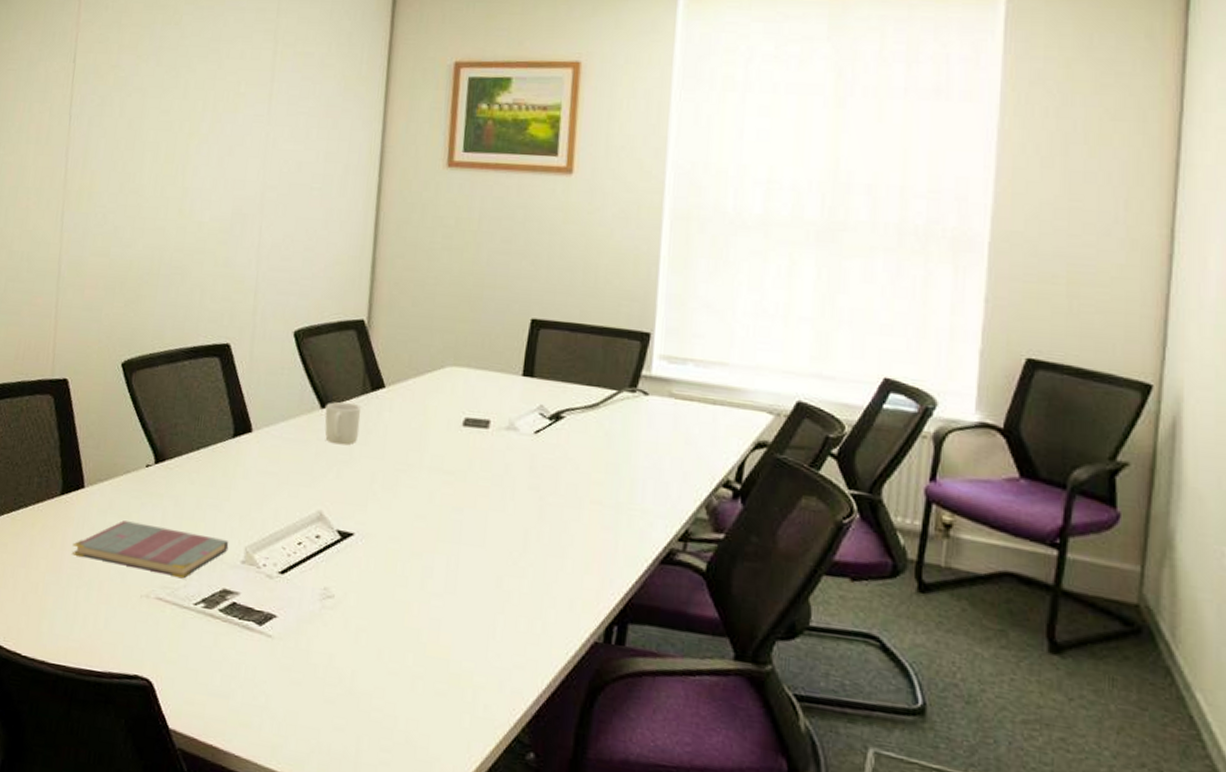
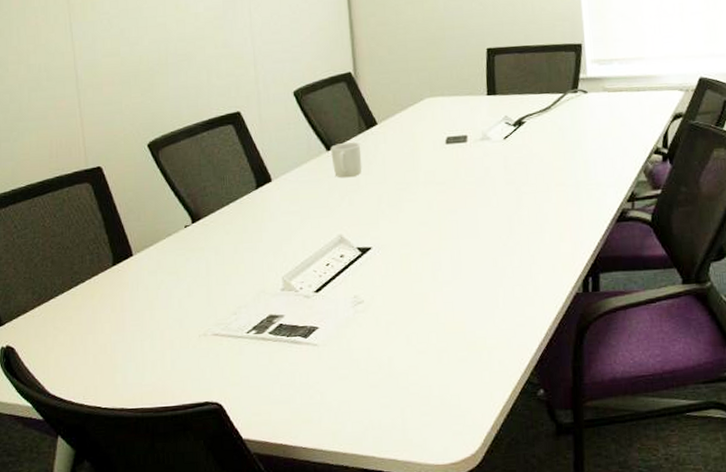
binder: present [72,520,229,578] -> none [131,274,268,314]

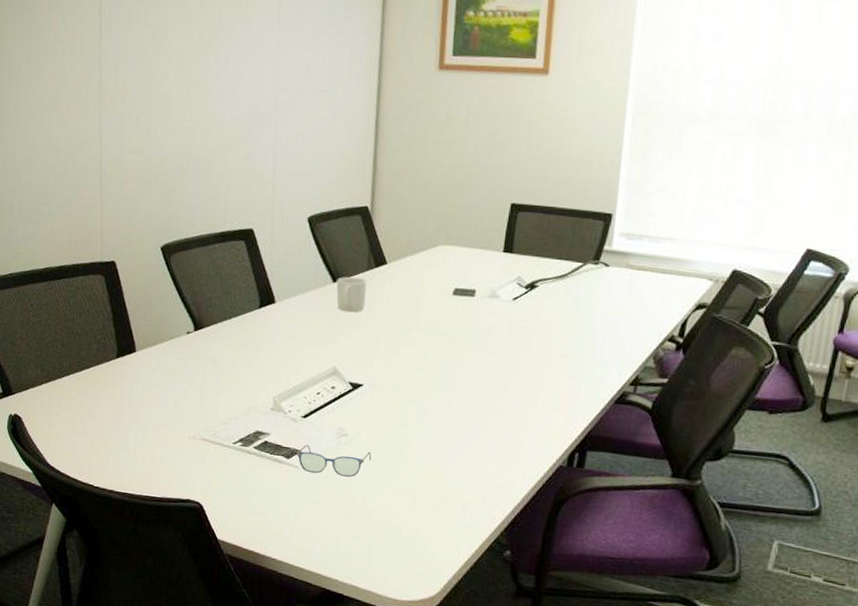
glasses: none [314,314,390,349] -> present [296,444,371,477]

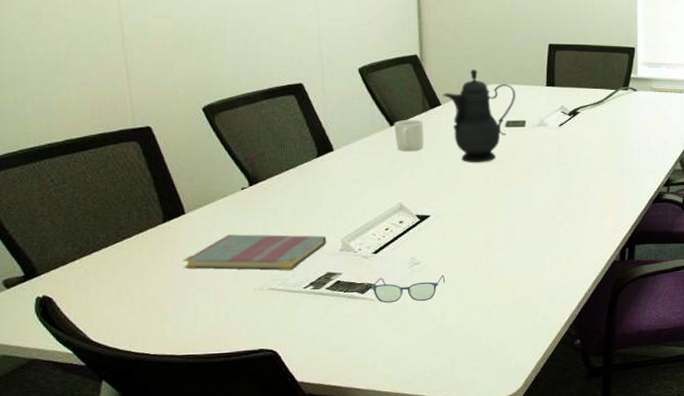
binder: none [129,378,260,423] -> present [182,234,327,270]
coffeepot: none [389,227,469,333] -> present [443,69,516,162]

